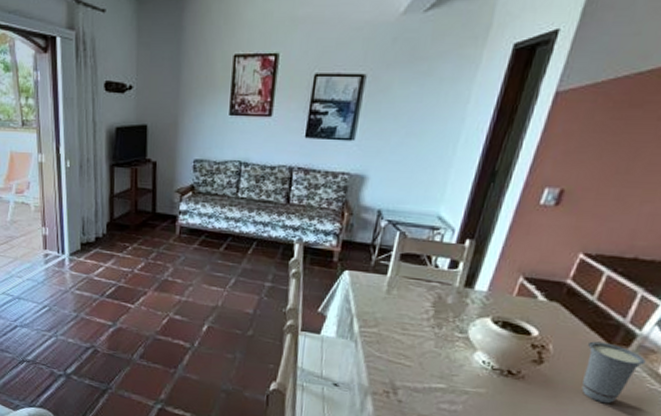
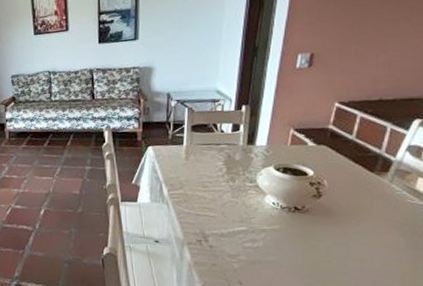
cup: present [582,341,647,404] -> none [355,171,404,222]

